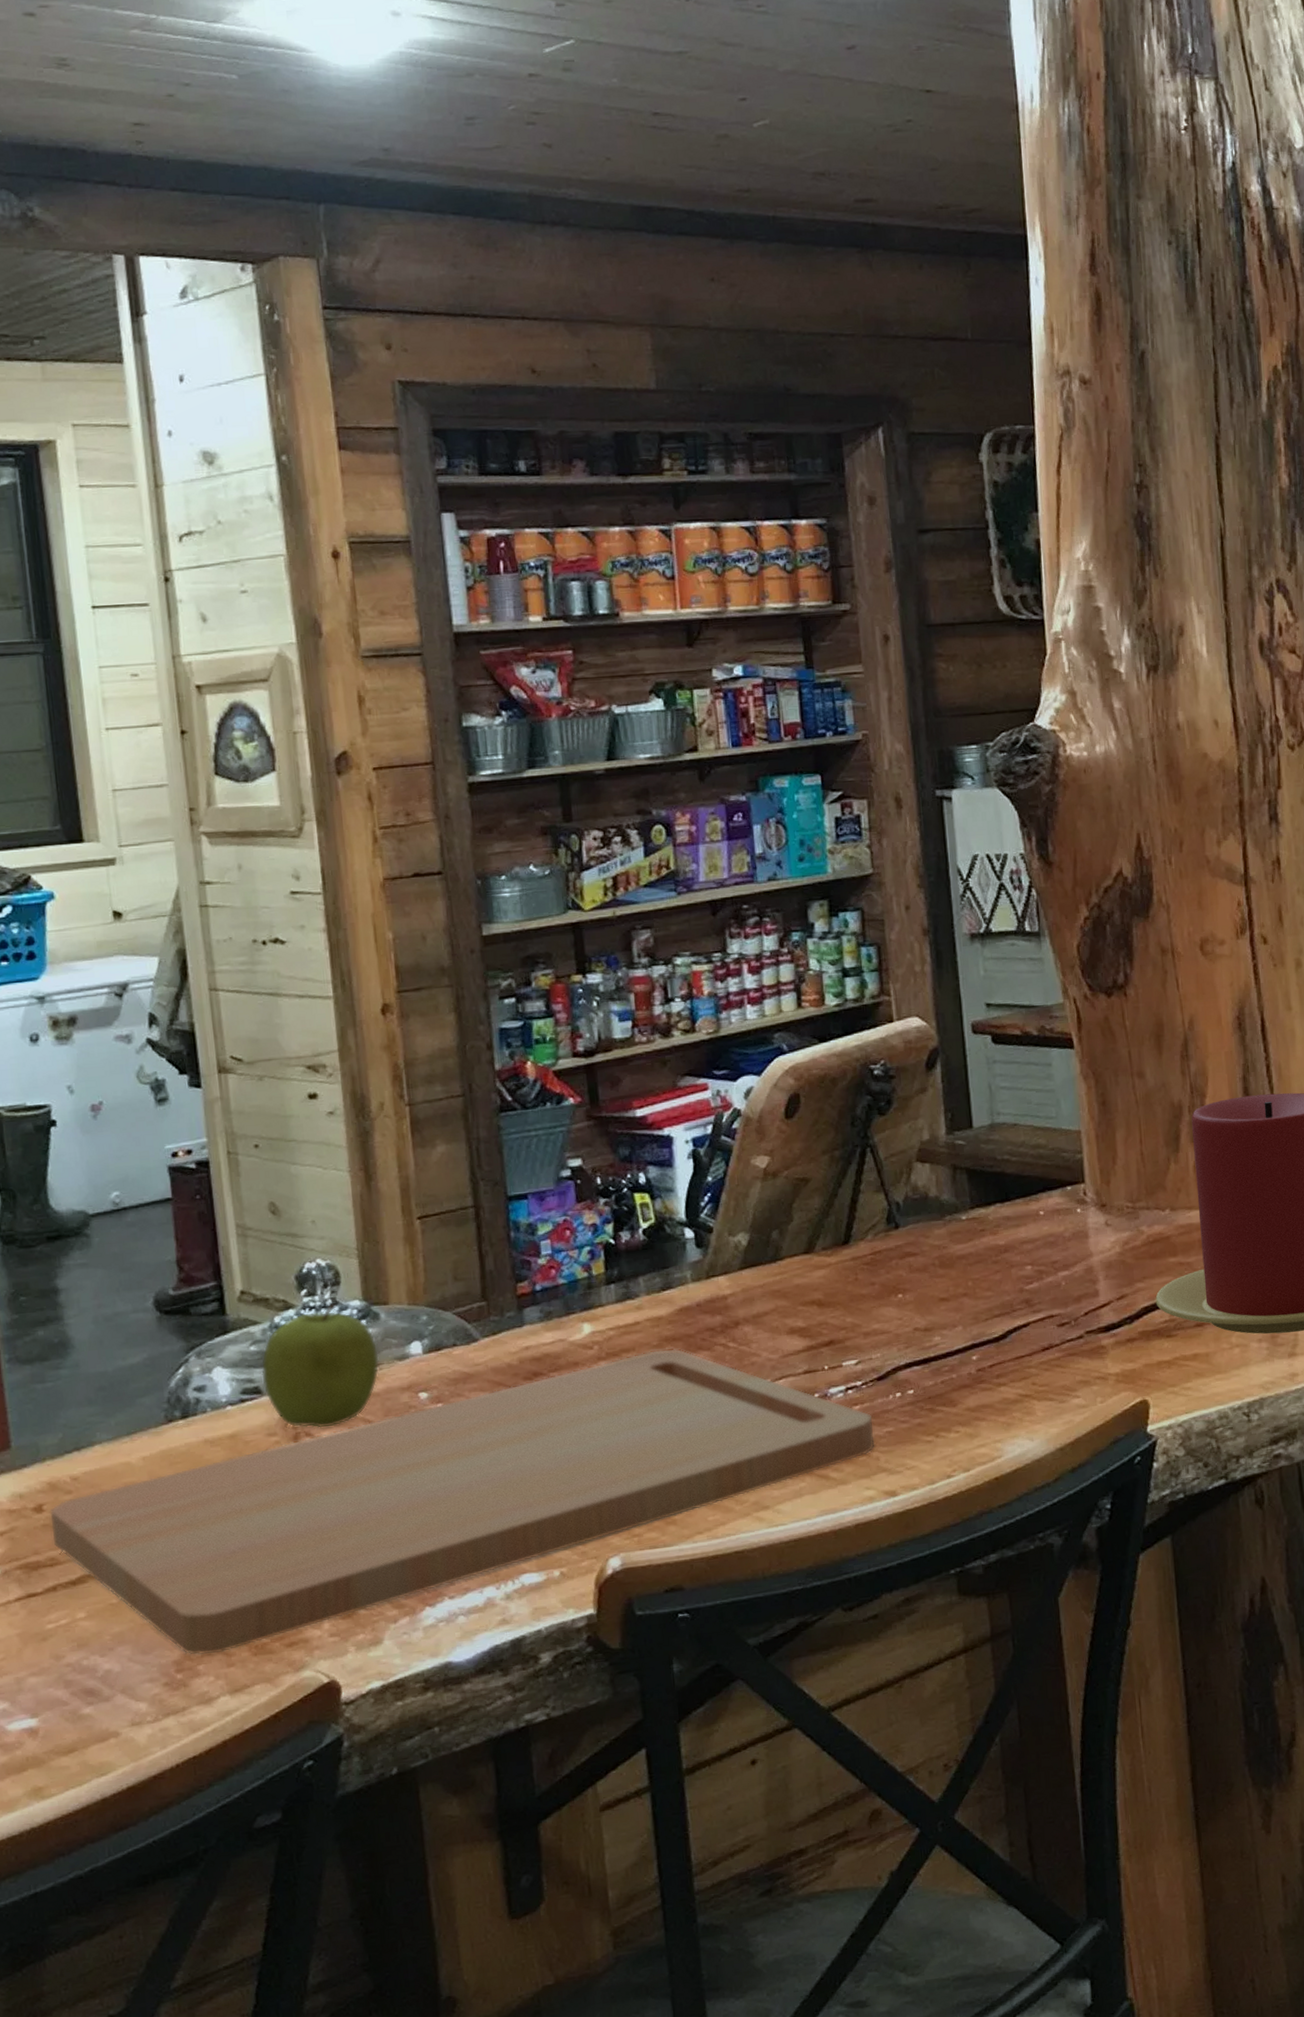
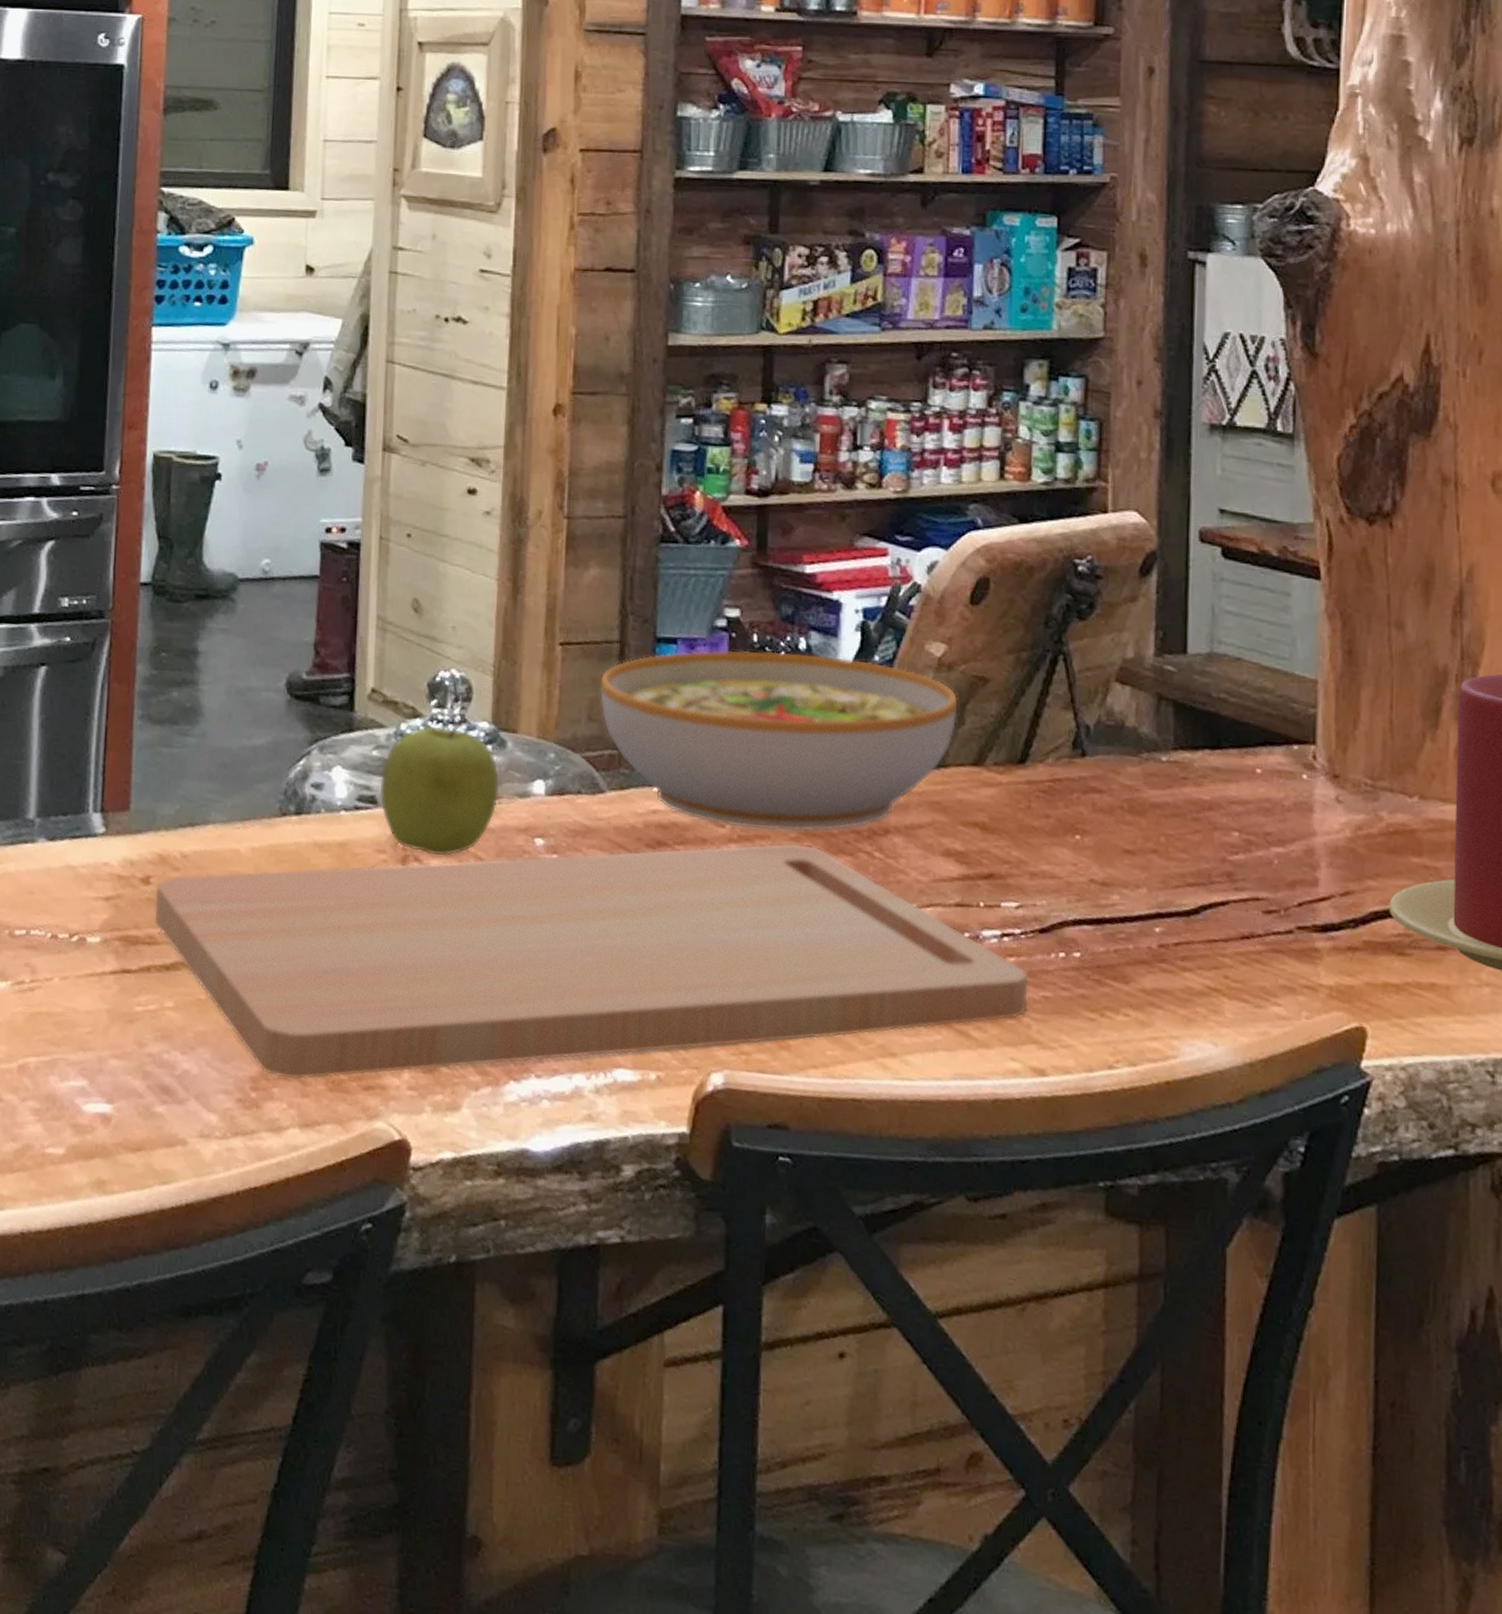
bowl: none [461,1182,786,1347] -> present [600,650,958,832]

